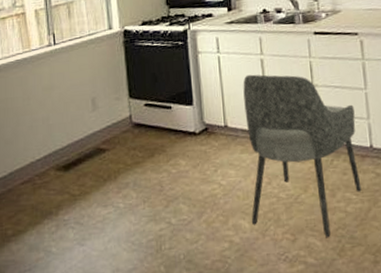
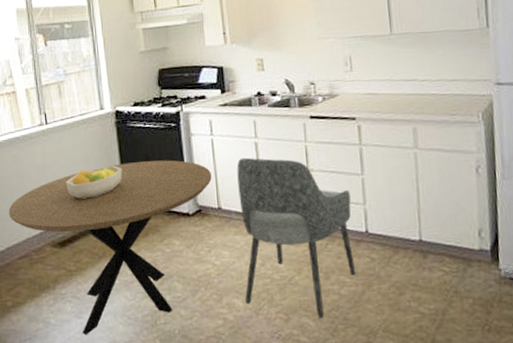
dining table: none [13,78,218,264] -> present [8,160,212,336]
fruit bowl: none [73,85,130,120] -> present [66,165,122,199]

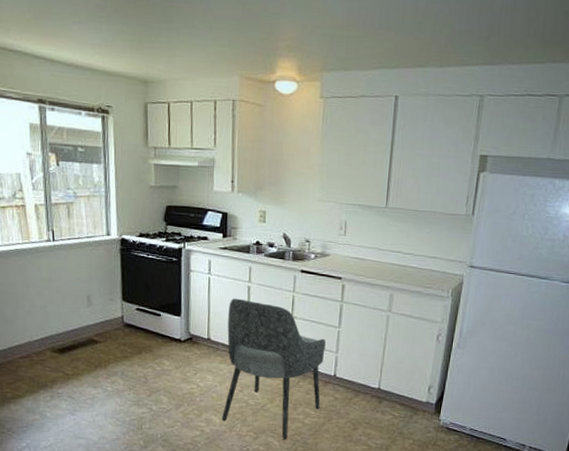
dining table: present [8,160,212,336] -> none [12,287,205,430]
fruit bowl: present [66,165,122,199] -> none [69,288,123,314]

